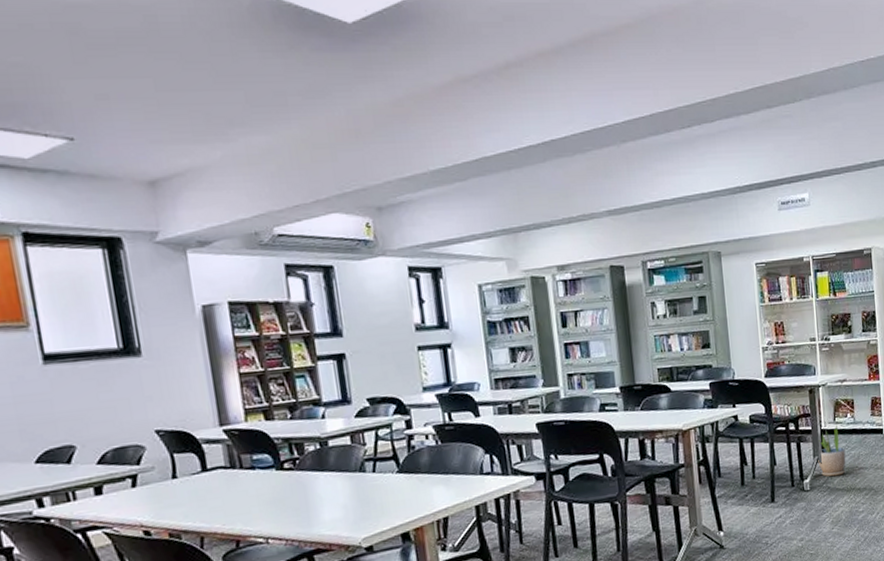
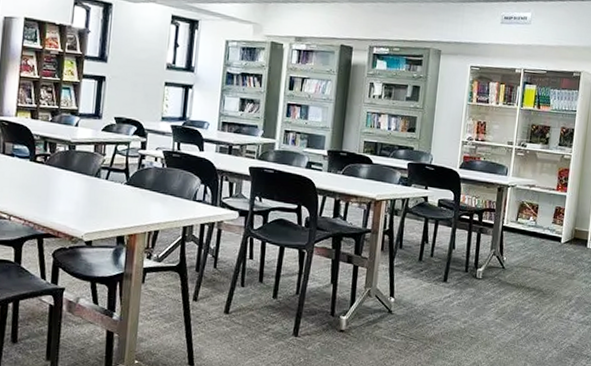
potted plant: present [818,424,846,477] -> none [494,224,522,272]

